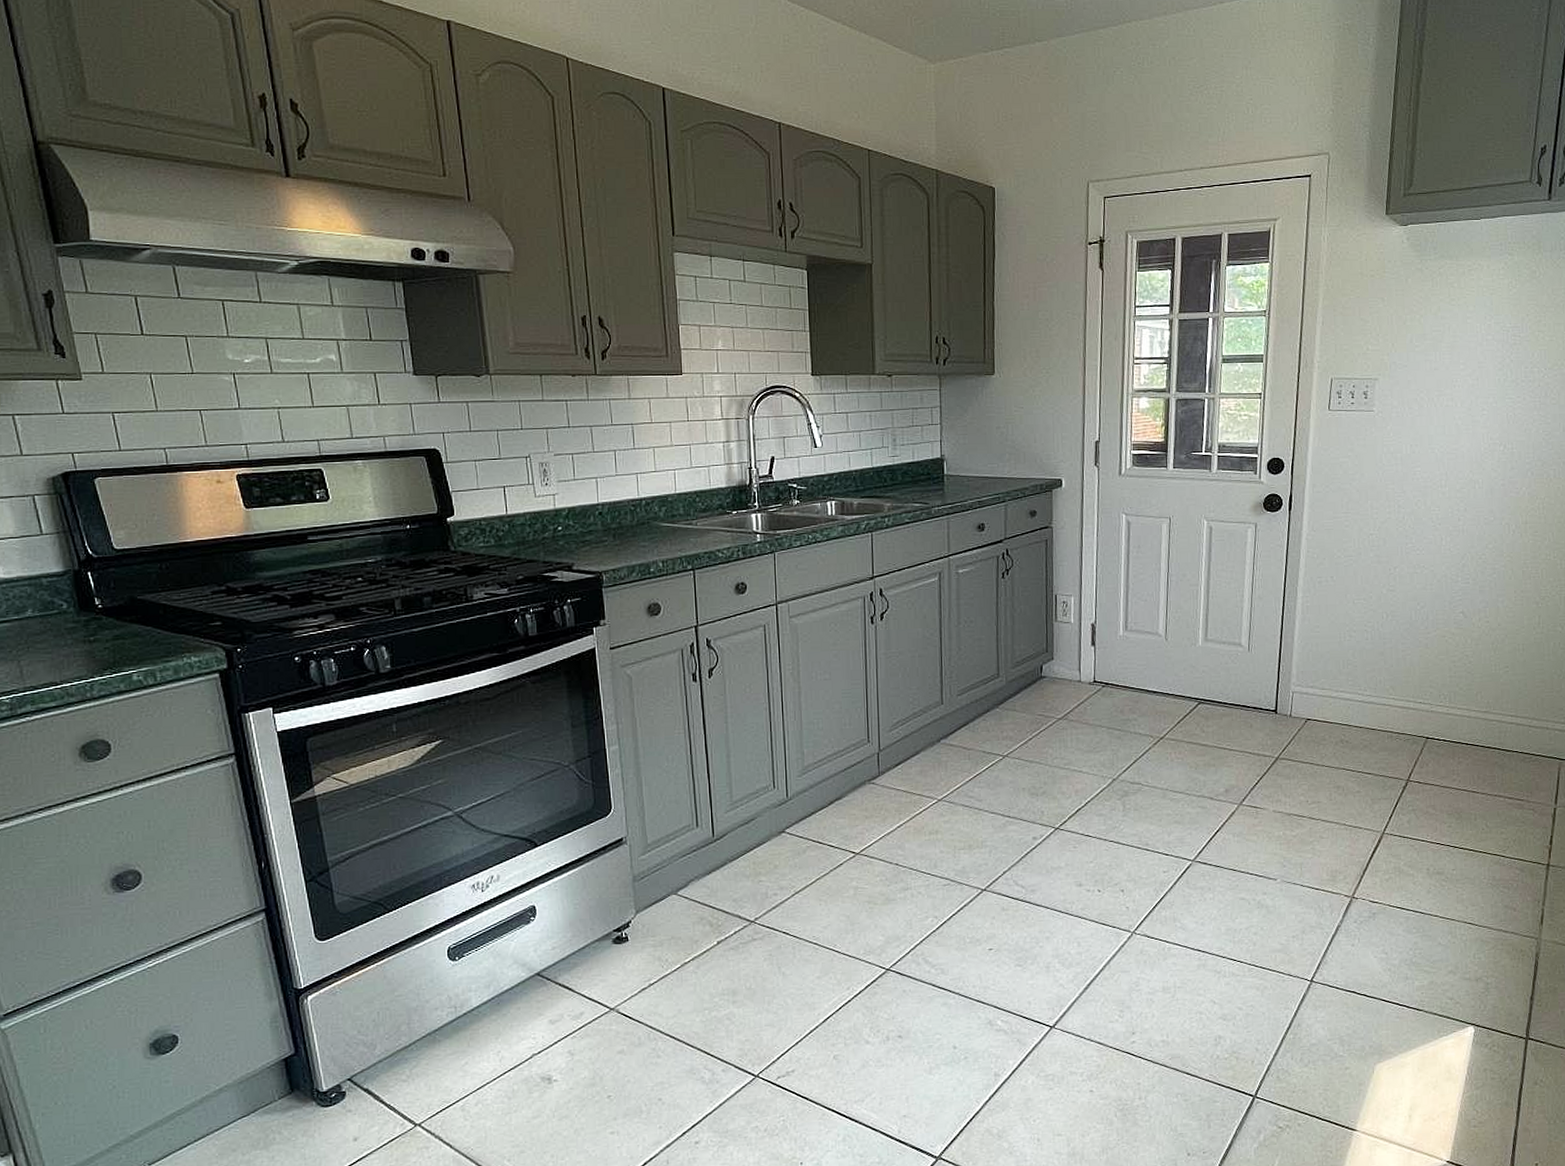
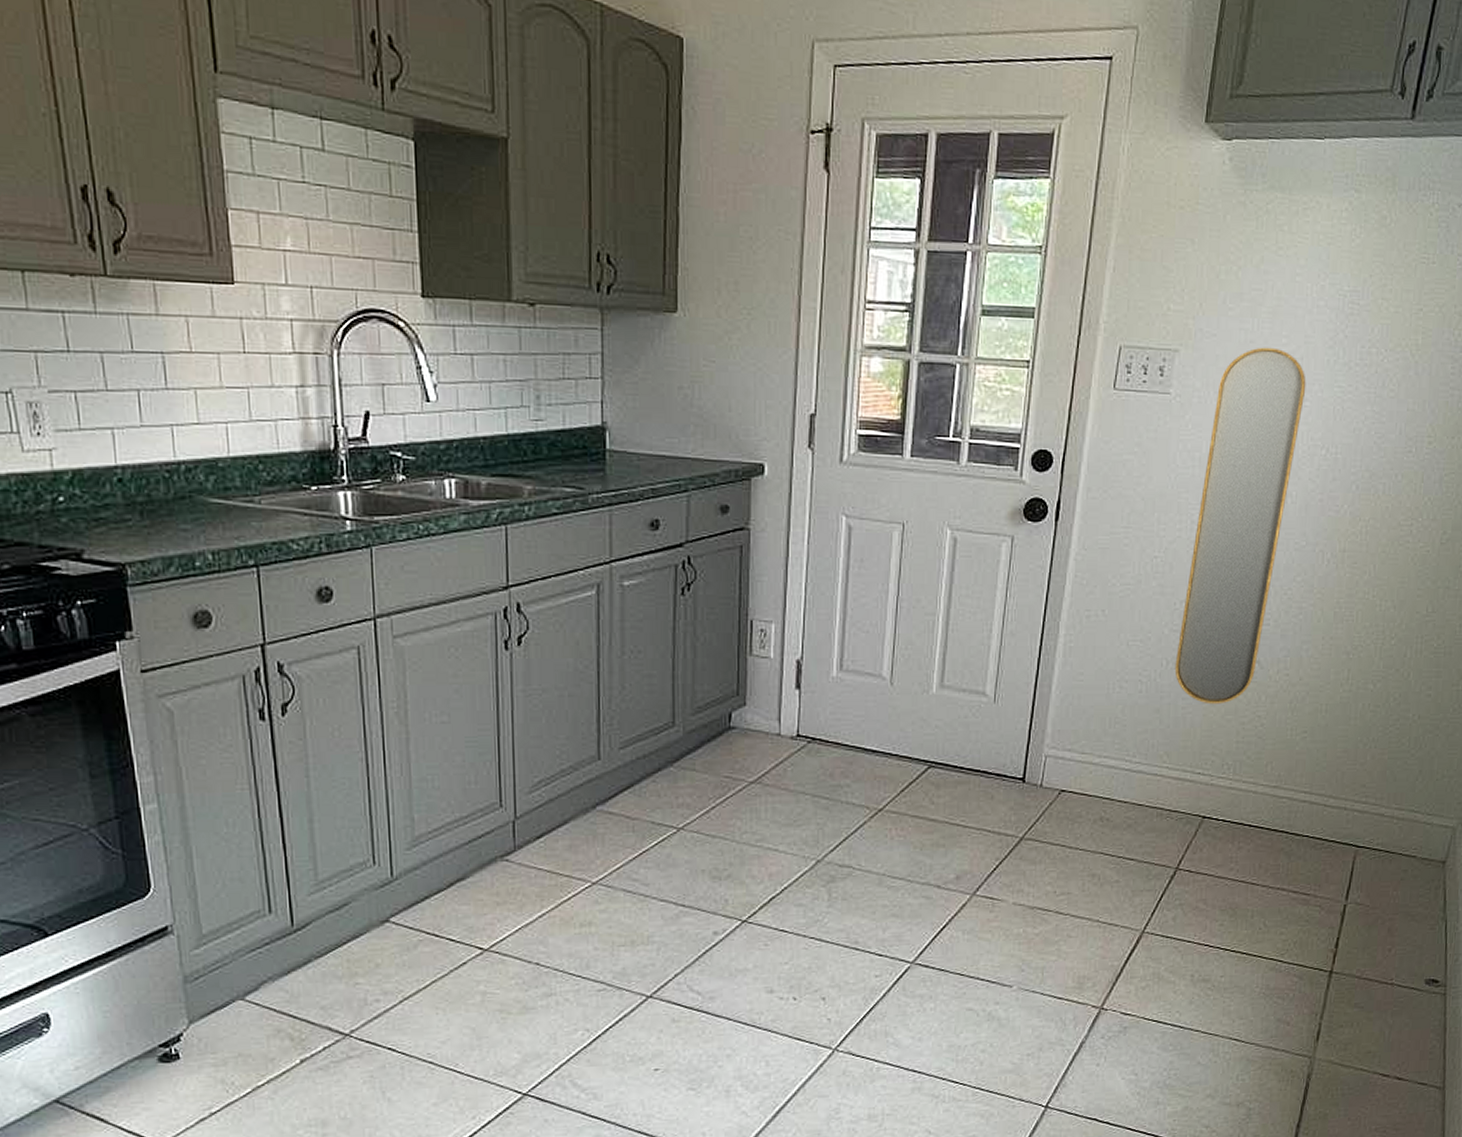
home mirror: none [1393,372,1483,647] -> present [1174,347,1306,705]

